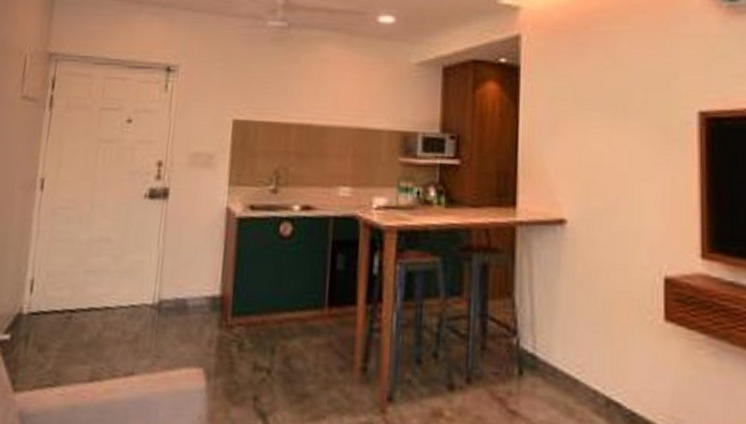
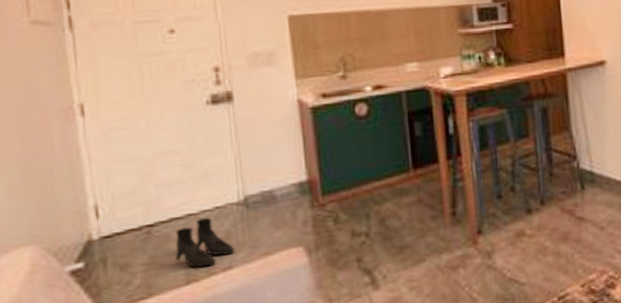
boots: none [86,313,140,368] -> present [175,217,235,268]

